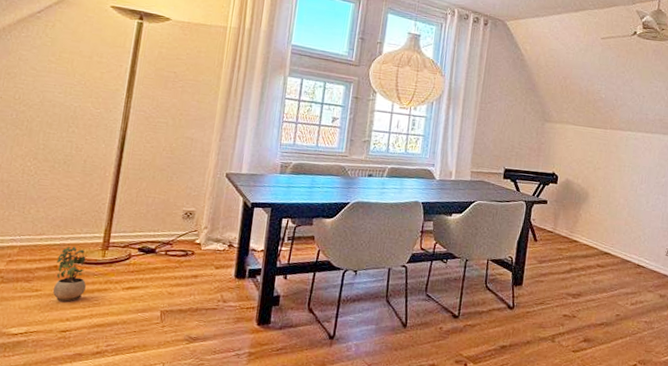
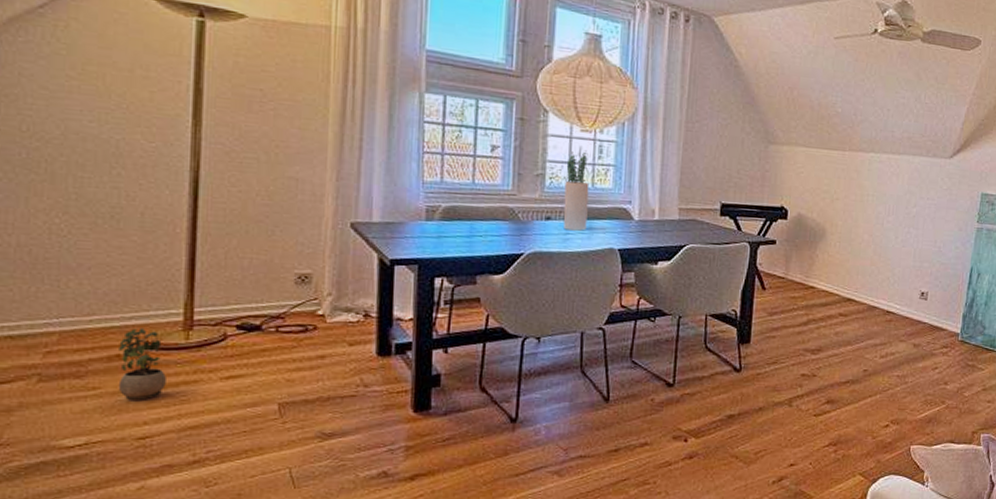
vase: none [381,123,404,187] -> present [563,150,589,232]

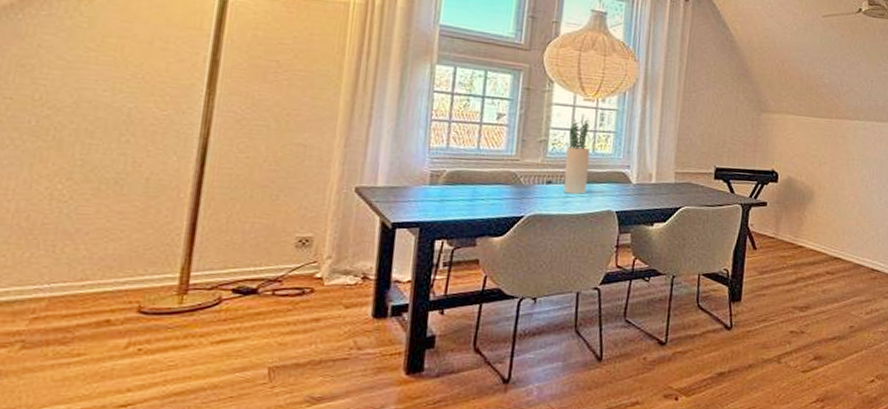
potted plant: present [118,328,168,402] -> none [103,292,157,368]

